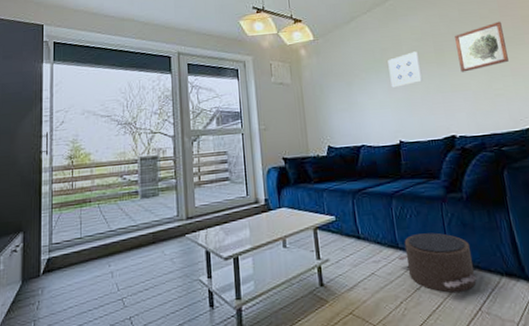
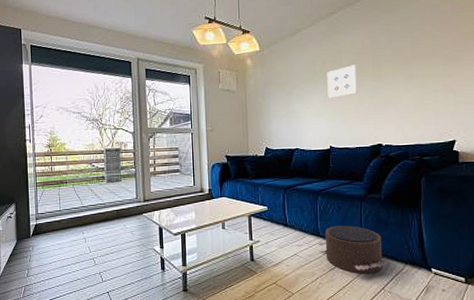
wall art: present [455,21,509,72] -> none [394,38,443,86]

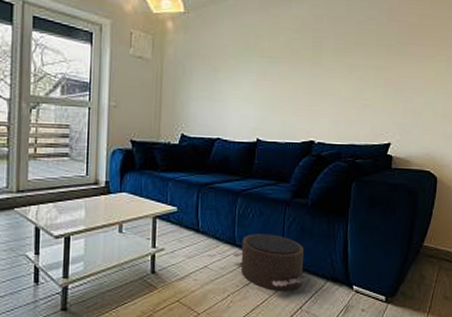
wall art: present [327,65,358,98] -> none [259,44,295,82]

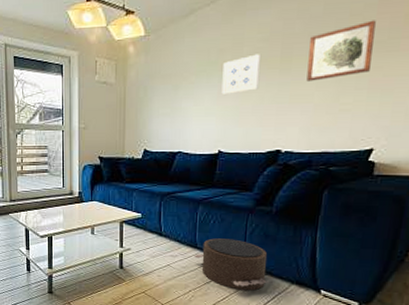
wall art: none [259,44,295,82] -> present [221,54,262,94]
wall art: none [334,25,387,76] -> present [306,20,376,82]

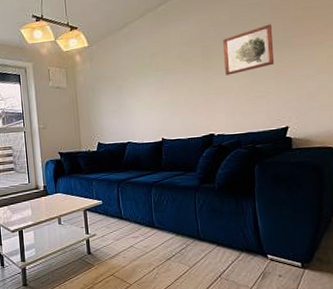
pouf: present [194,238,268,291] -> none [153,216,222,263]
wall art: present [221,54,262,94] -> none [156,55,188,91]

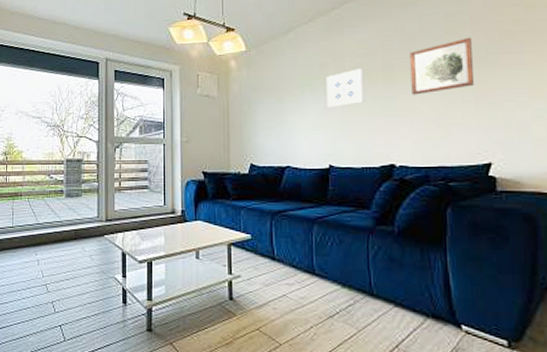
wall art: none [156,55,188,91] -> present [326,68,365,108]

